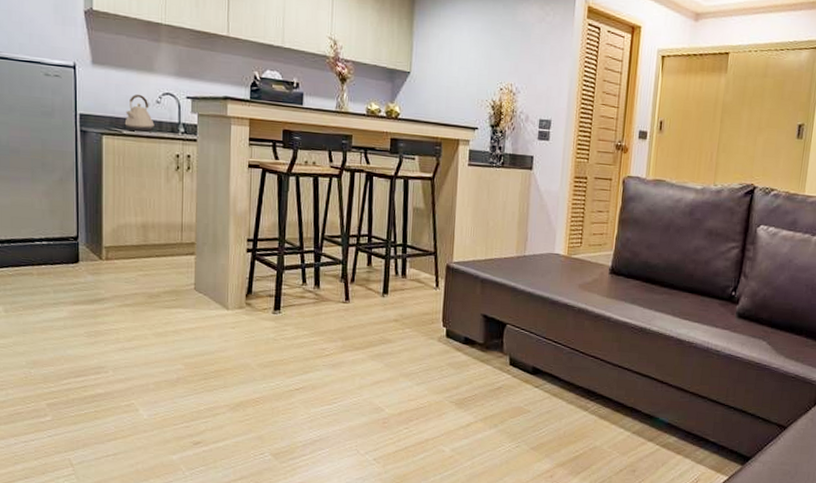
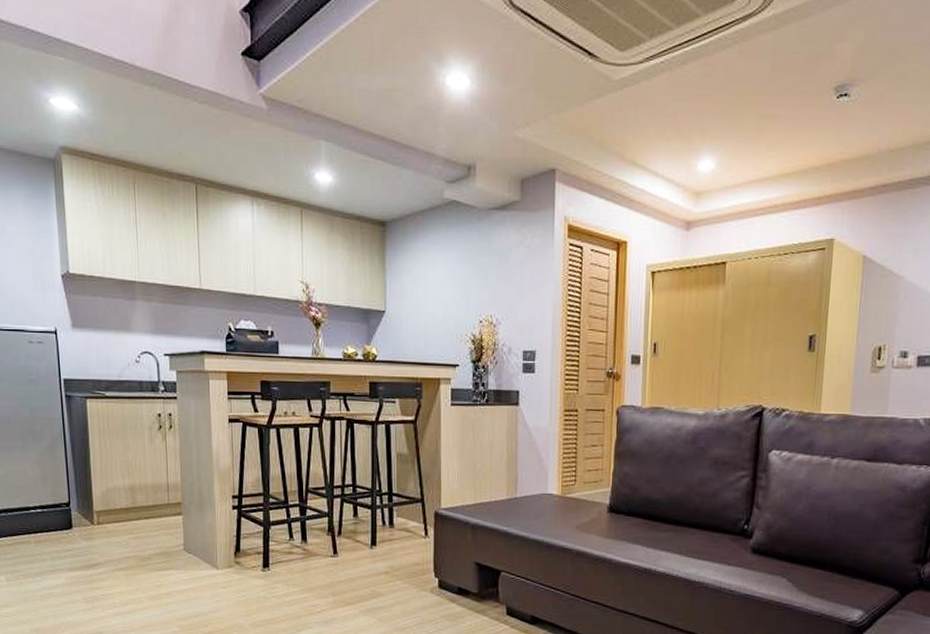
kettle: present [124,94,154,133] -> none [106,354,135,394]

